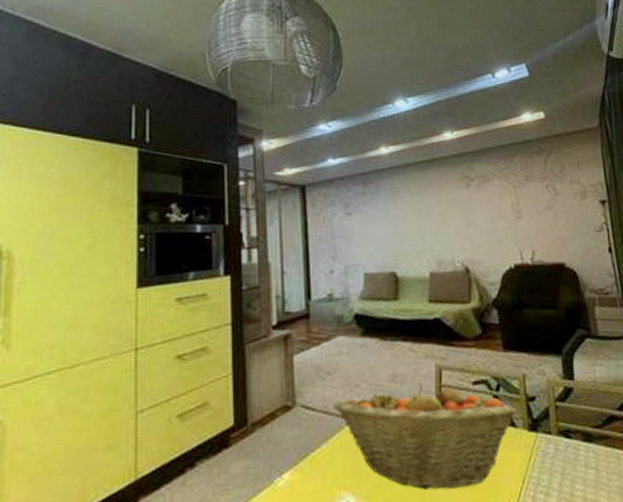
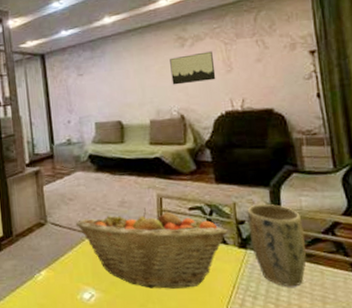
wall art: none [454,194,505,232] -> present [170,51,216,85]
plant pot: none [538,375,602,478] -> present [247,204,306,287]

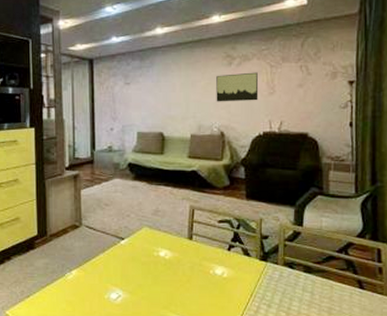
fruit basket: present [75,208,228,289] -> none [109,217,252,294]
plant pot: present [247,204,306,287] -> none [271,221,321,298]

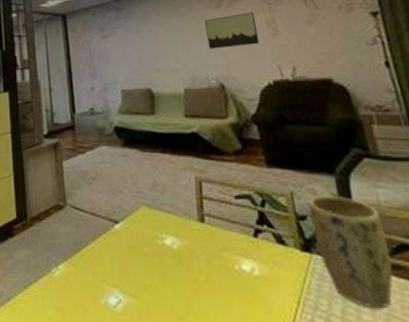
plant pot: none [271,221,321,298] -> present [308,195,393,309]

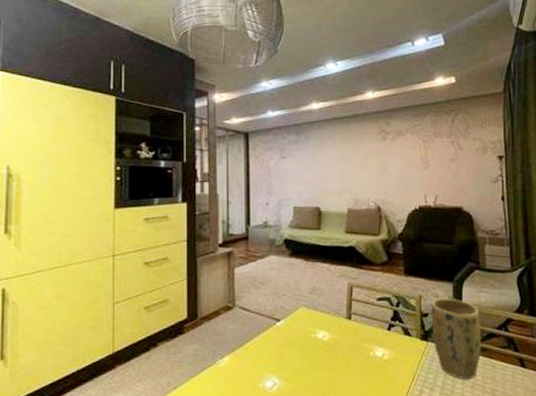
wall art: present [205,12,260,50] -> none [371,147,413,176]

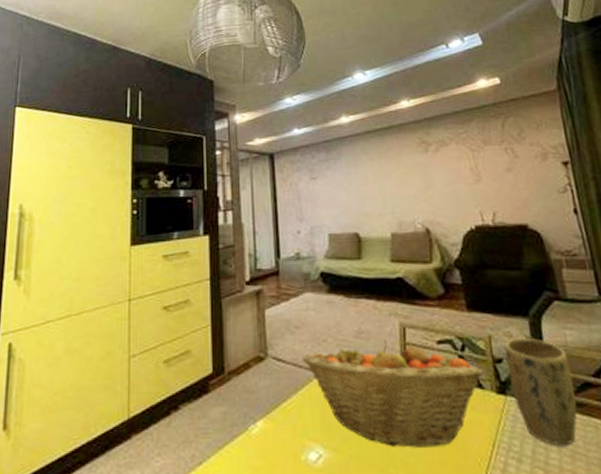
fruit basket: none [264,296,412,379] -> present [302,340,484,448]

